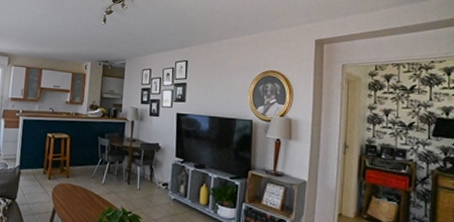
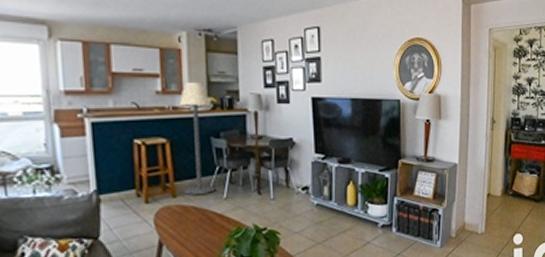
floor lamp: none [76,96,102,179] -> present [178,81,214,195]

